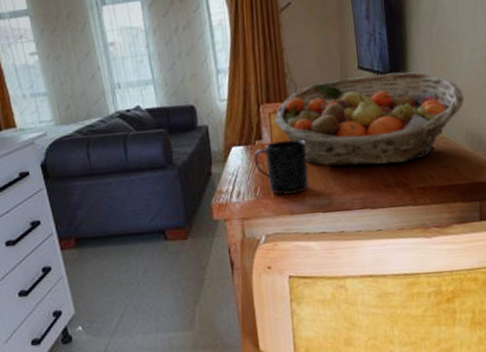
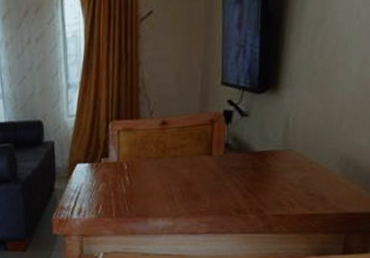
mug: present [254,139,309,195] -> none [98,159,154,214]
fruit basket: present [274,71,464,166] -> none [123,88,344,189]

